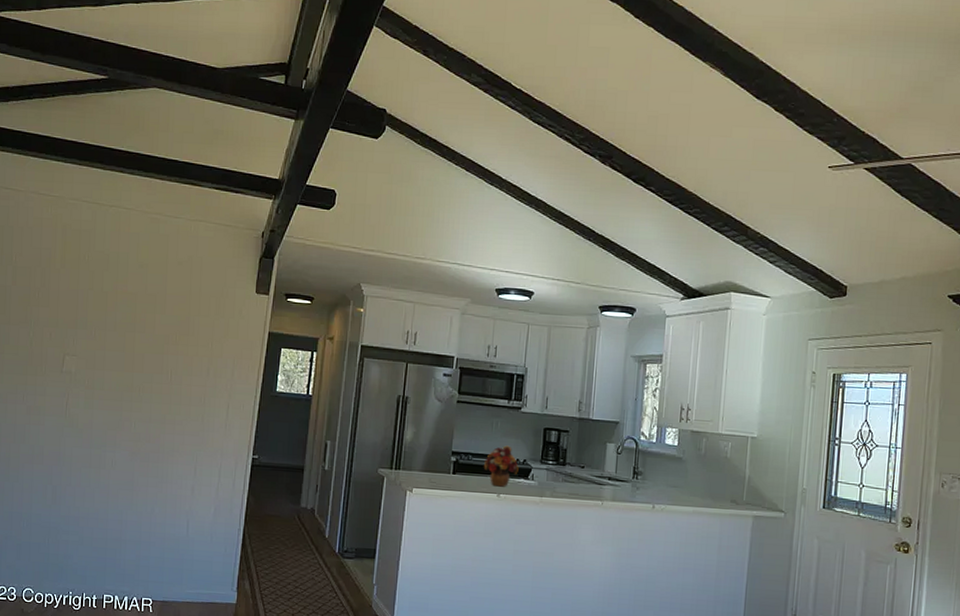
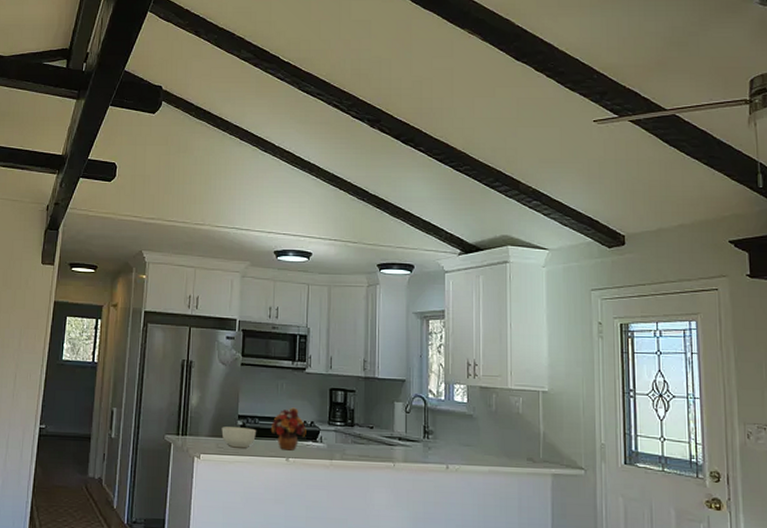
bowl: none [434,462,470,484] -> present [221,426,257,448]

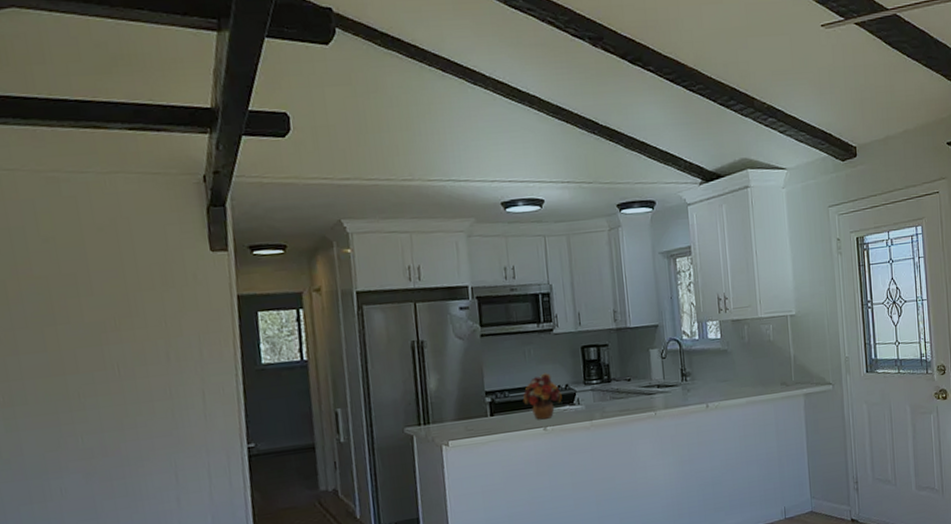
bowl: present [221,426,257,448] -> none [468,403,509,428]

